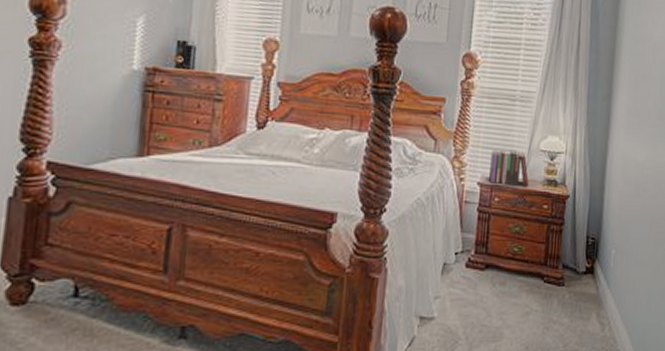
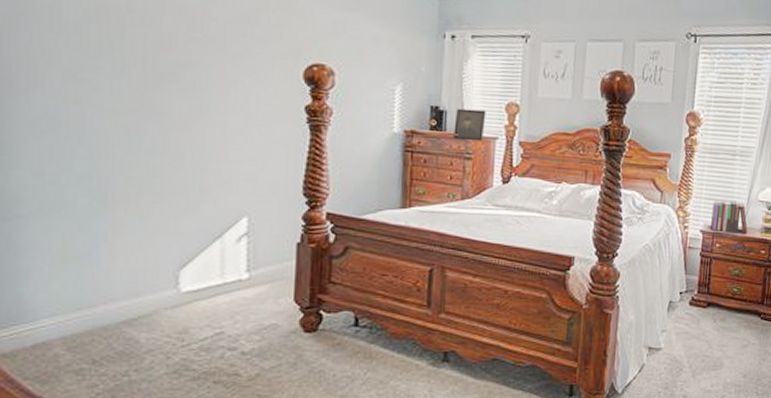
picture frame: none [202,44,241,82] -> present [453,108,486,142]

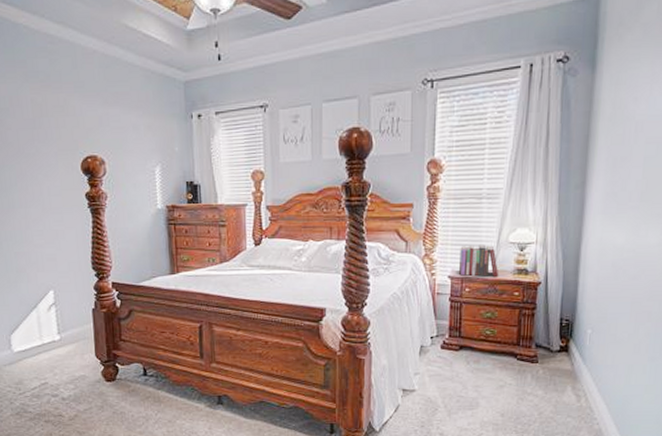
picture frame: present [453,108,486,142] -> none [207,180,235,210]

